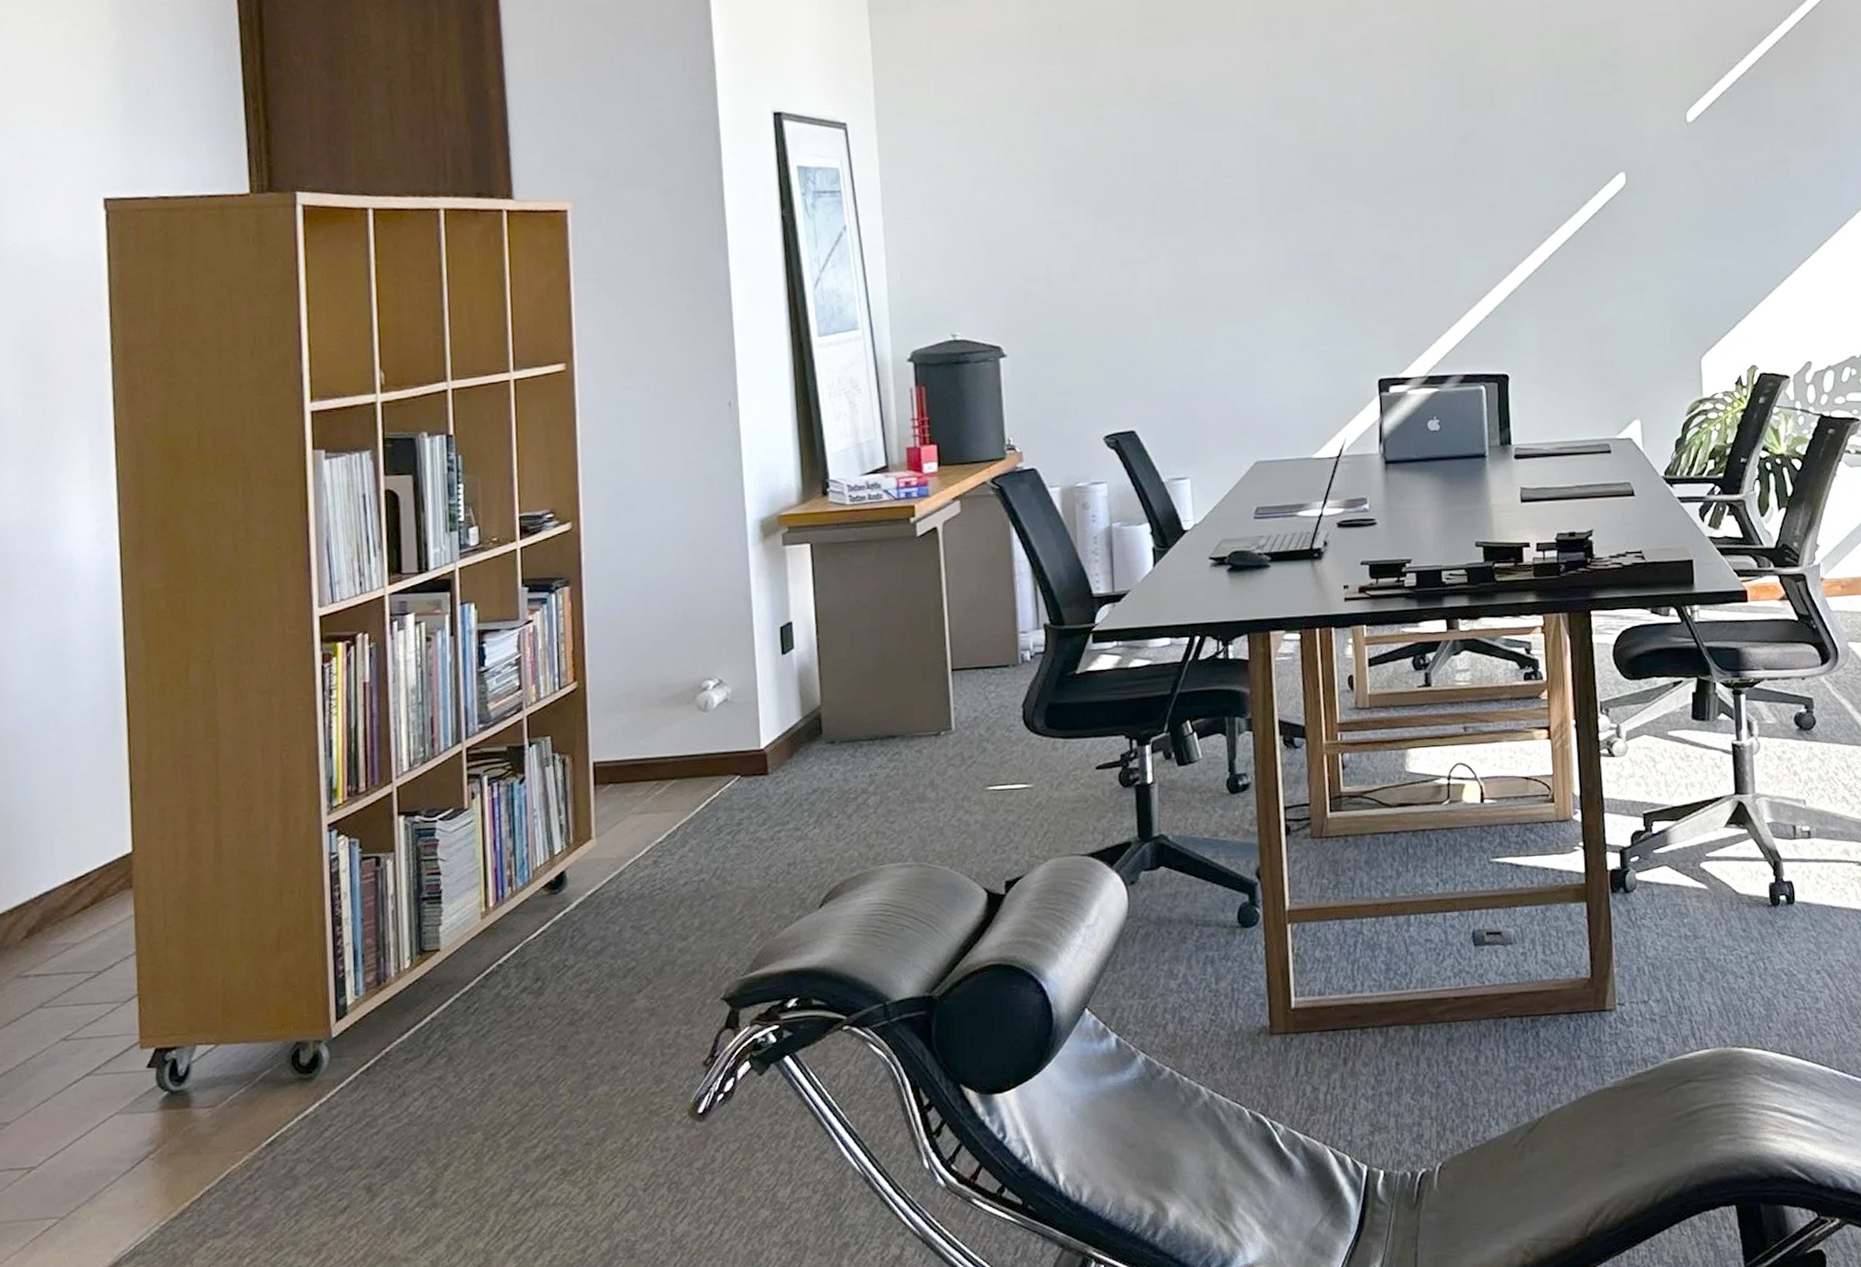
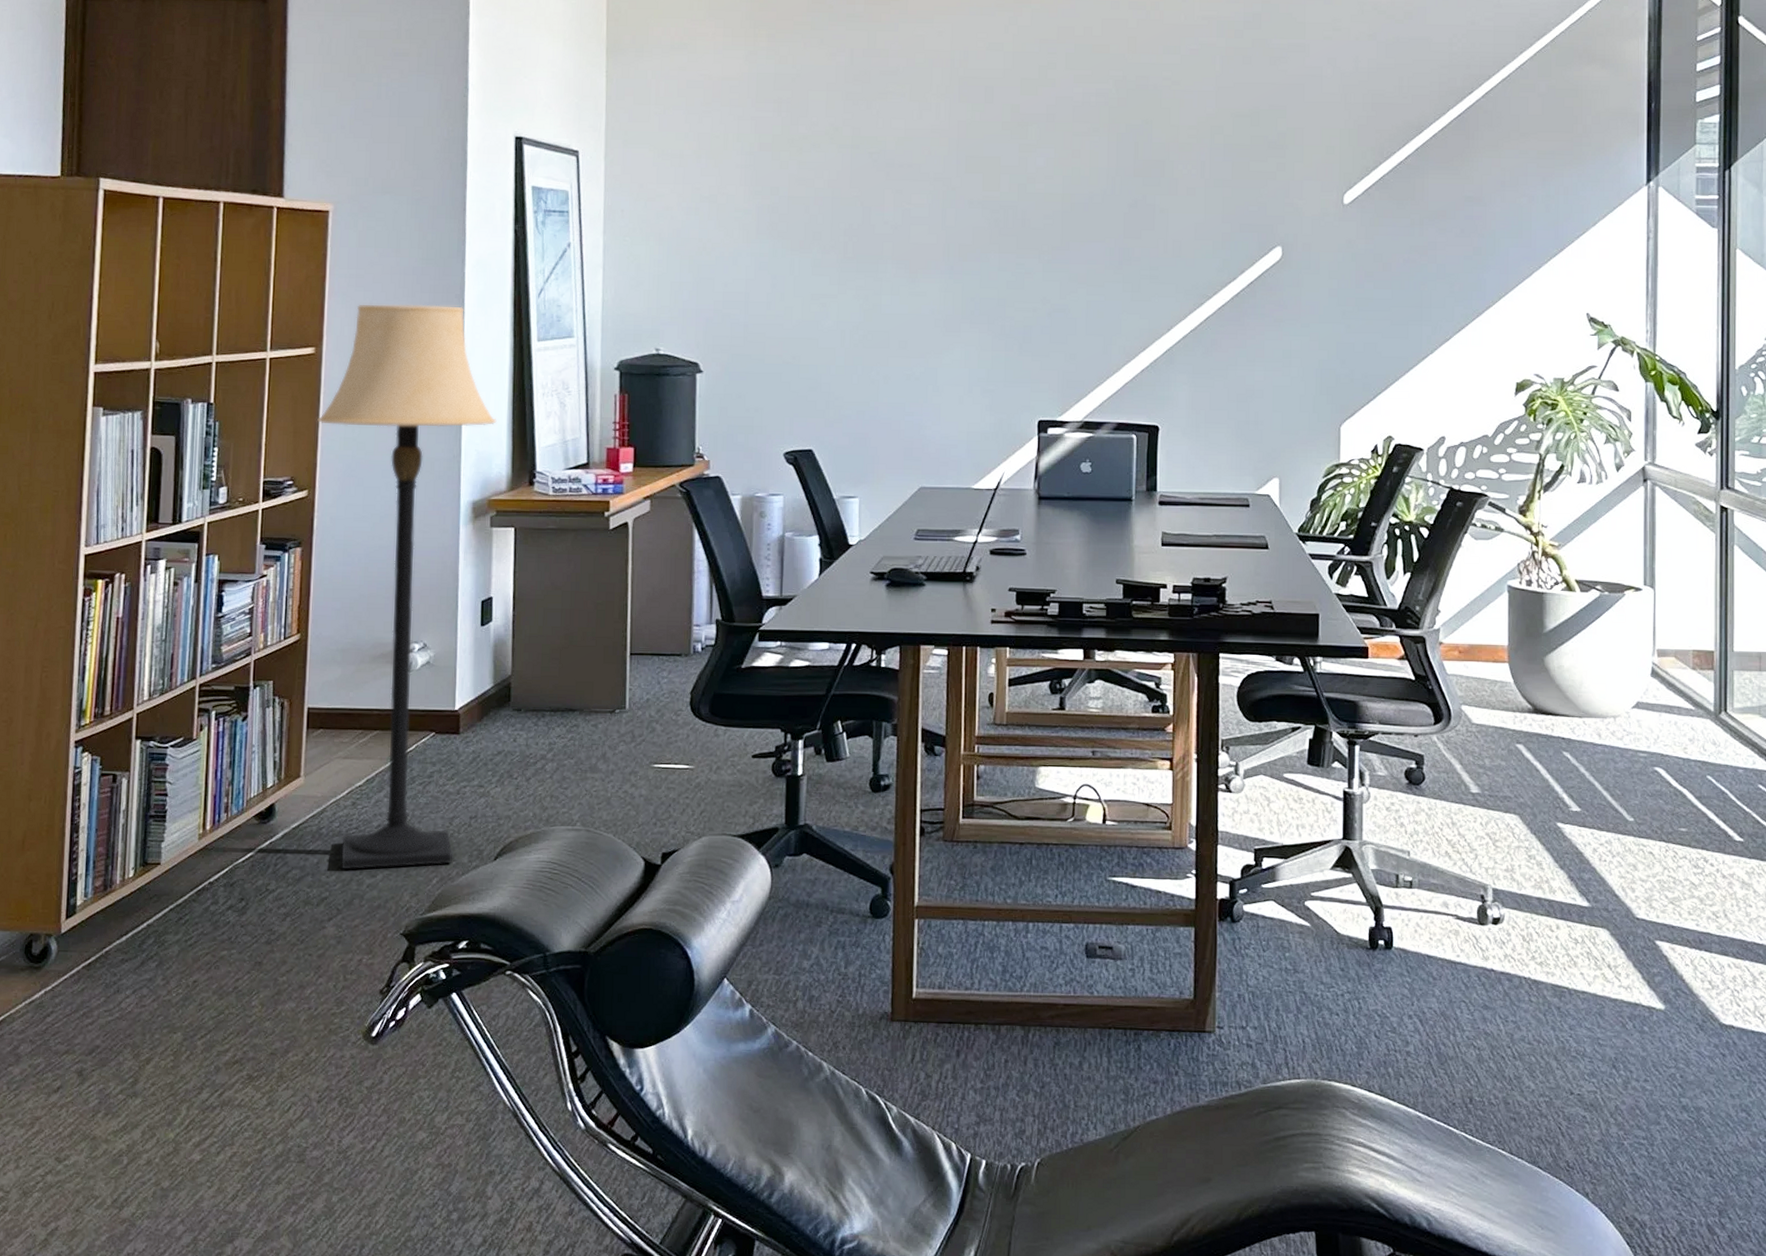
lamp: none [575,305,780,936] -> present [317,304,497,870]

